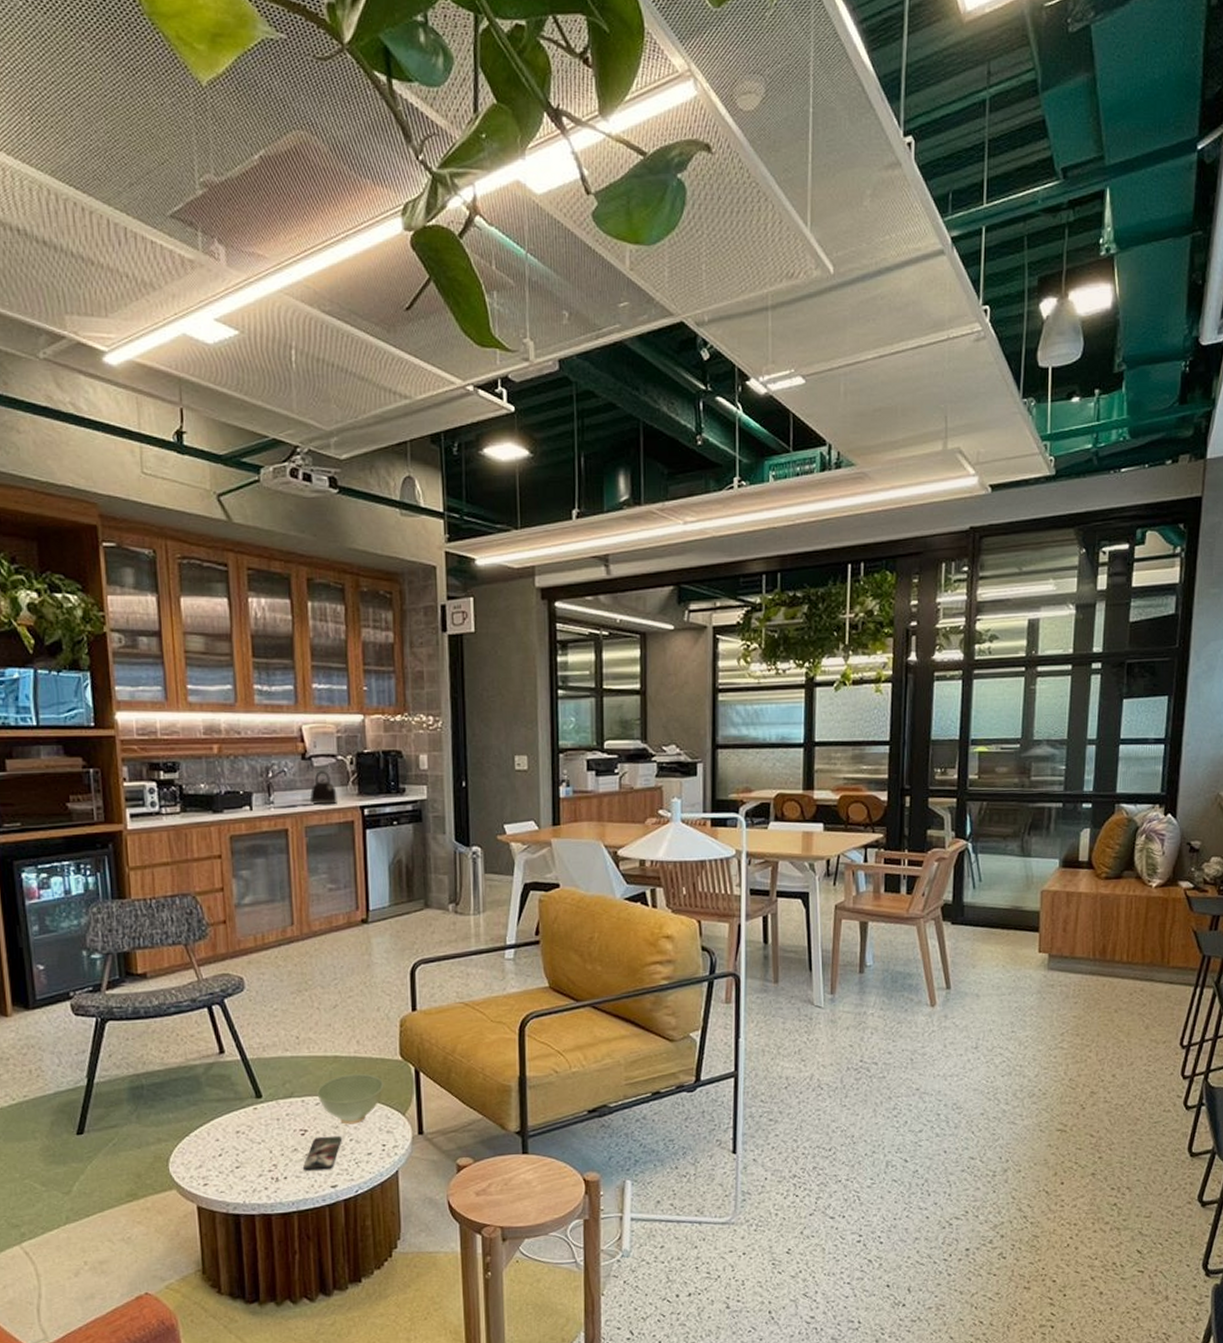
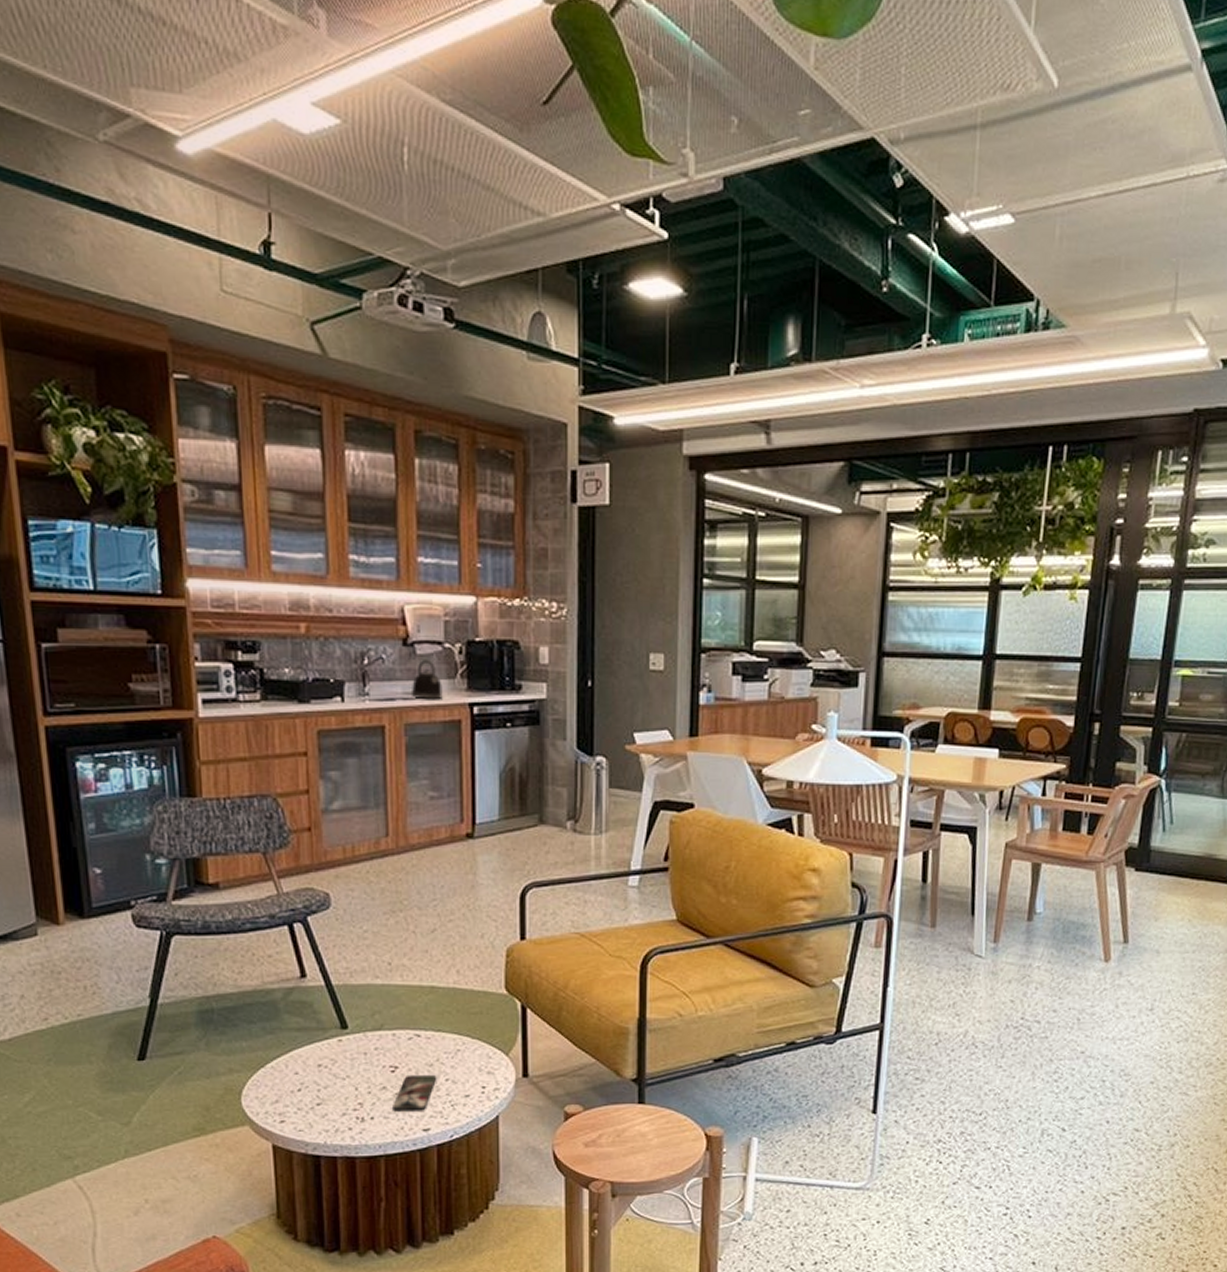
bowl: present [316,1073,384,1125] -> none [409,1006,486,1063]

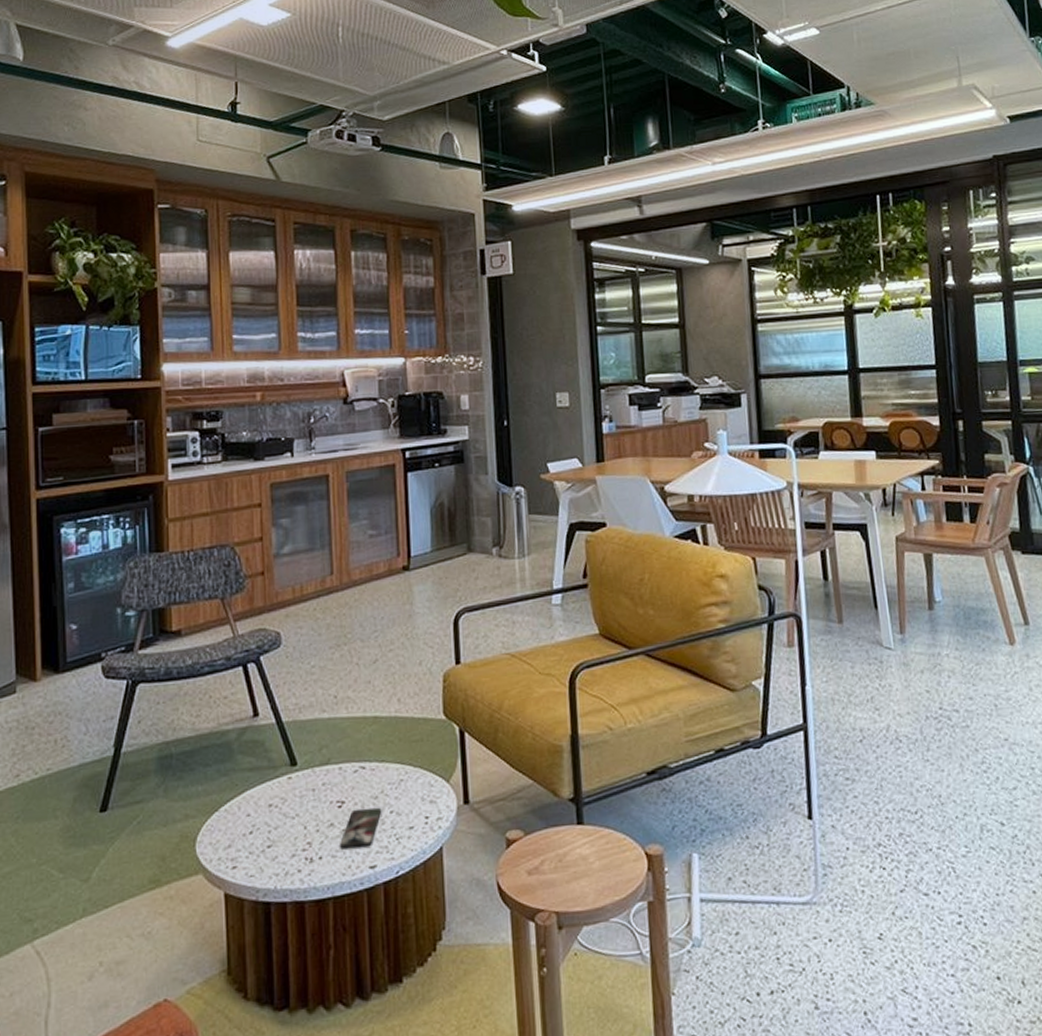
kettle: present [410,660,443,700] -> none [351,414,379,449]

